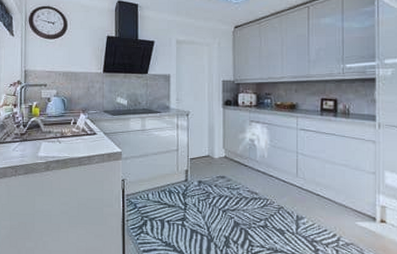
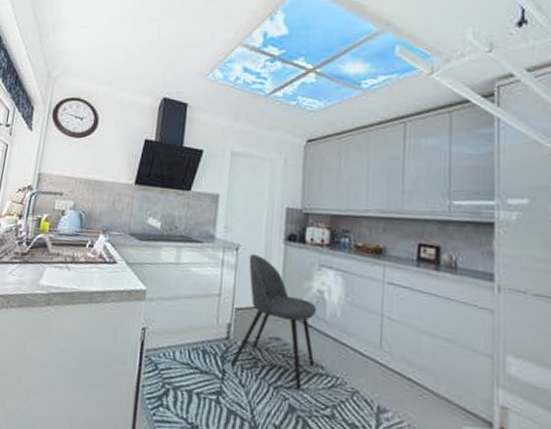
dining chair: none [189,117,251,211] -> present [230,253,317,390]

